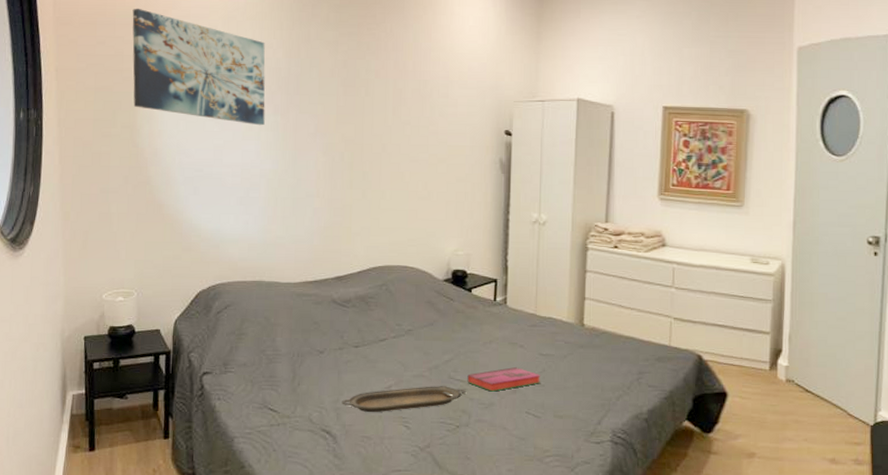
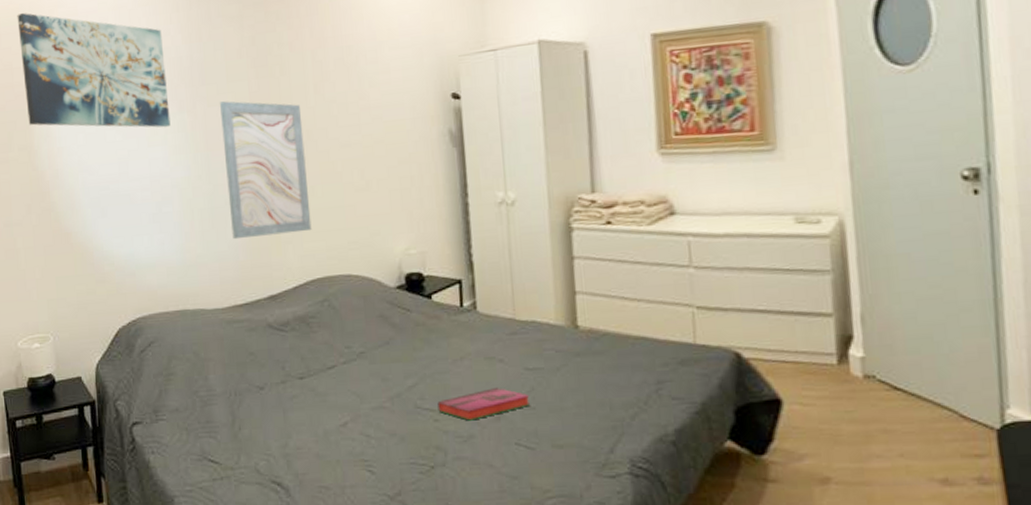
wall art: none [309,111,380,227] -> present [220,101,312,240]
serving tray: present [342,385,466,412] -> none [291,416,438,456]

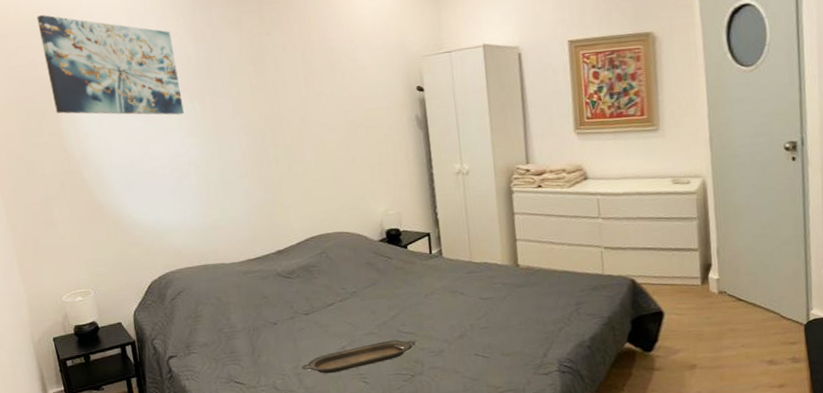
wall art: present [220,101,312,240] -> none [226,92,309,207]
serving tray: none [291,416,438,456] -> present [301,339,416,374]
hardback book: present [437,388,530,421] -> none [415,314,485,340]

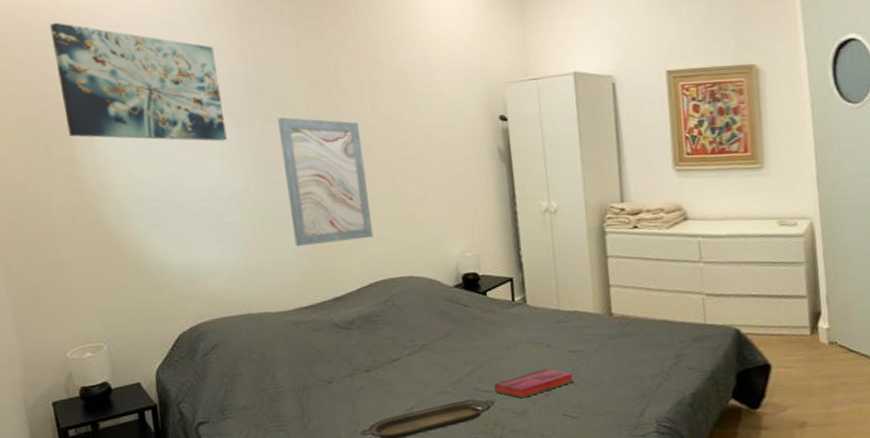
wall art: none [226,92,309,207] -> present [278,117,374,247]
hardback book: none [415,314,485,340] -> present [494,369,574,399]

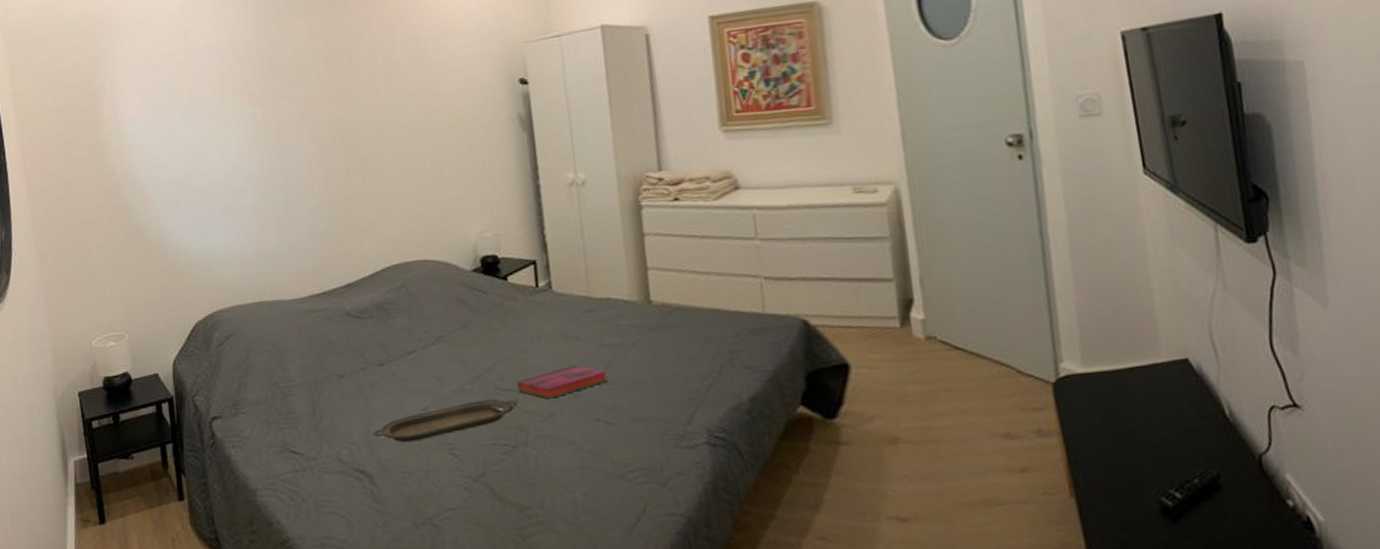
wall art: present [49,22,227,142] -> none [83,11,242,124]
wall art: present [278,117,374,247] -> none [291,93,387,230]

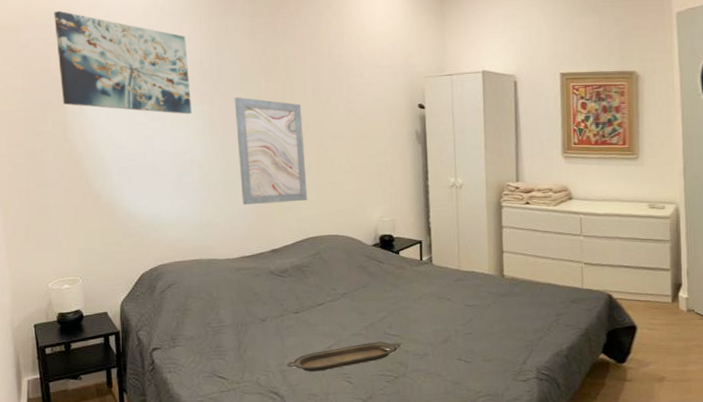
wall art: none [83,11,242,124] -> present [54,10,192,115]
wall art: none [291,93,387,230] -> present [235,97,308,206]
hardback book: present [517,365,608,399] -> none [401,319,469,343]

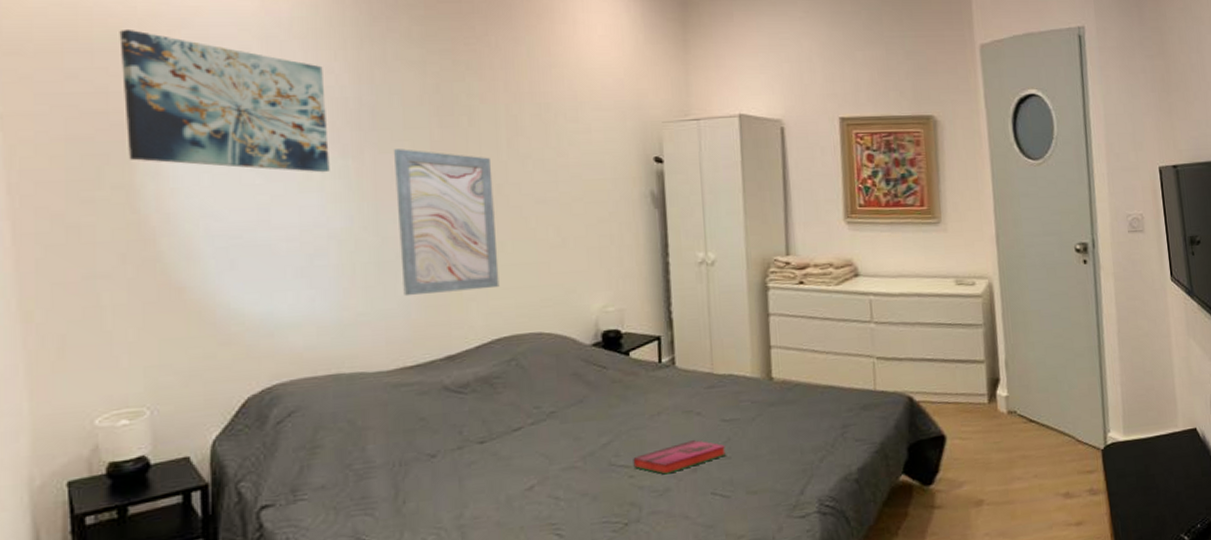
serving tray: present [286,340,401,372] -> none [467,474,633,525]
hardback book: none [401,319,469,343] -> present [633,440,726,475]

